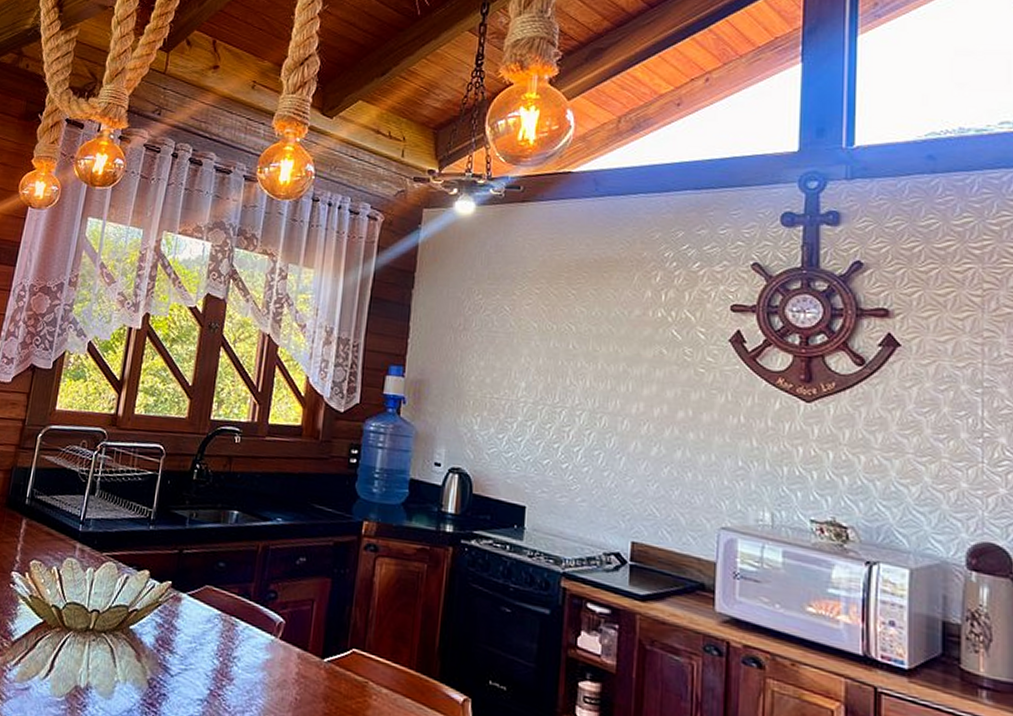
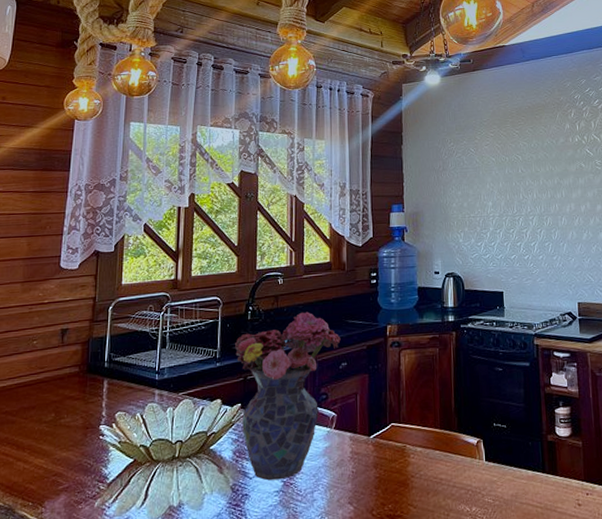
flower arrangement: none [169,482,302,687] -> present [234,311,341,481]

